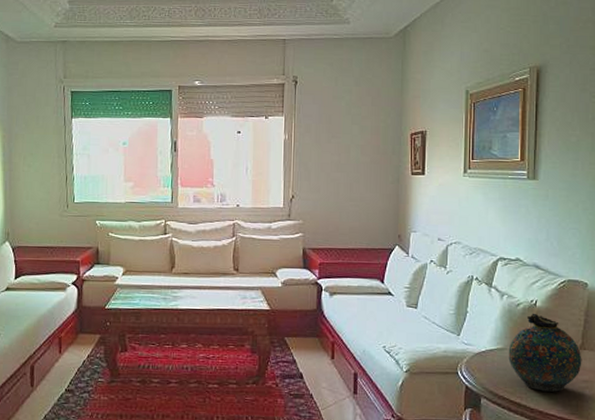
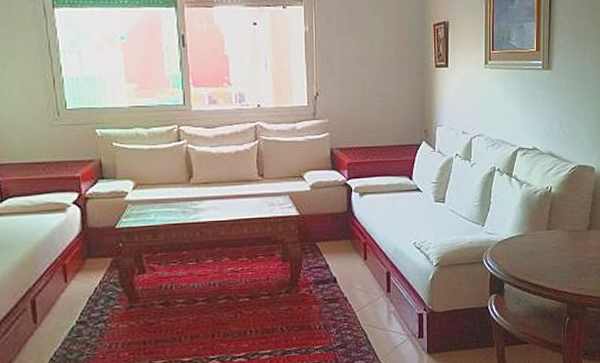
snuff bottle: present [508,313,582,392] -> none [527,199,590,271]

